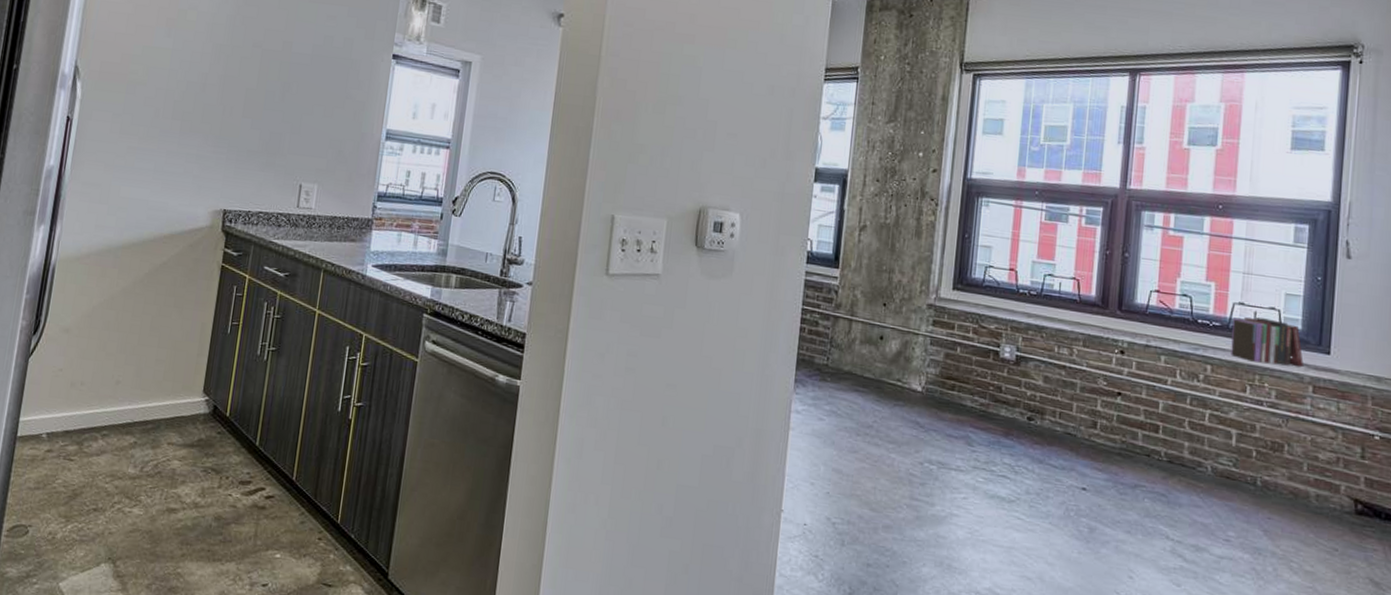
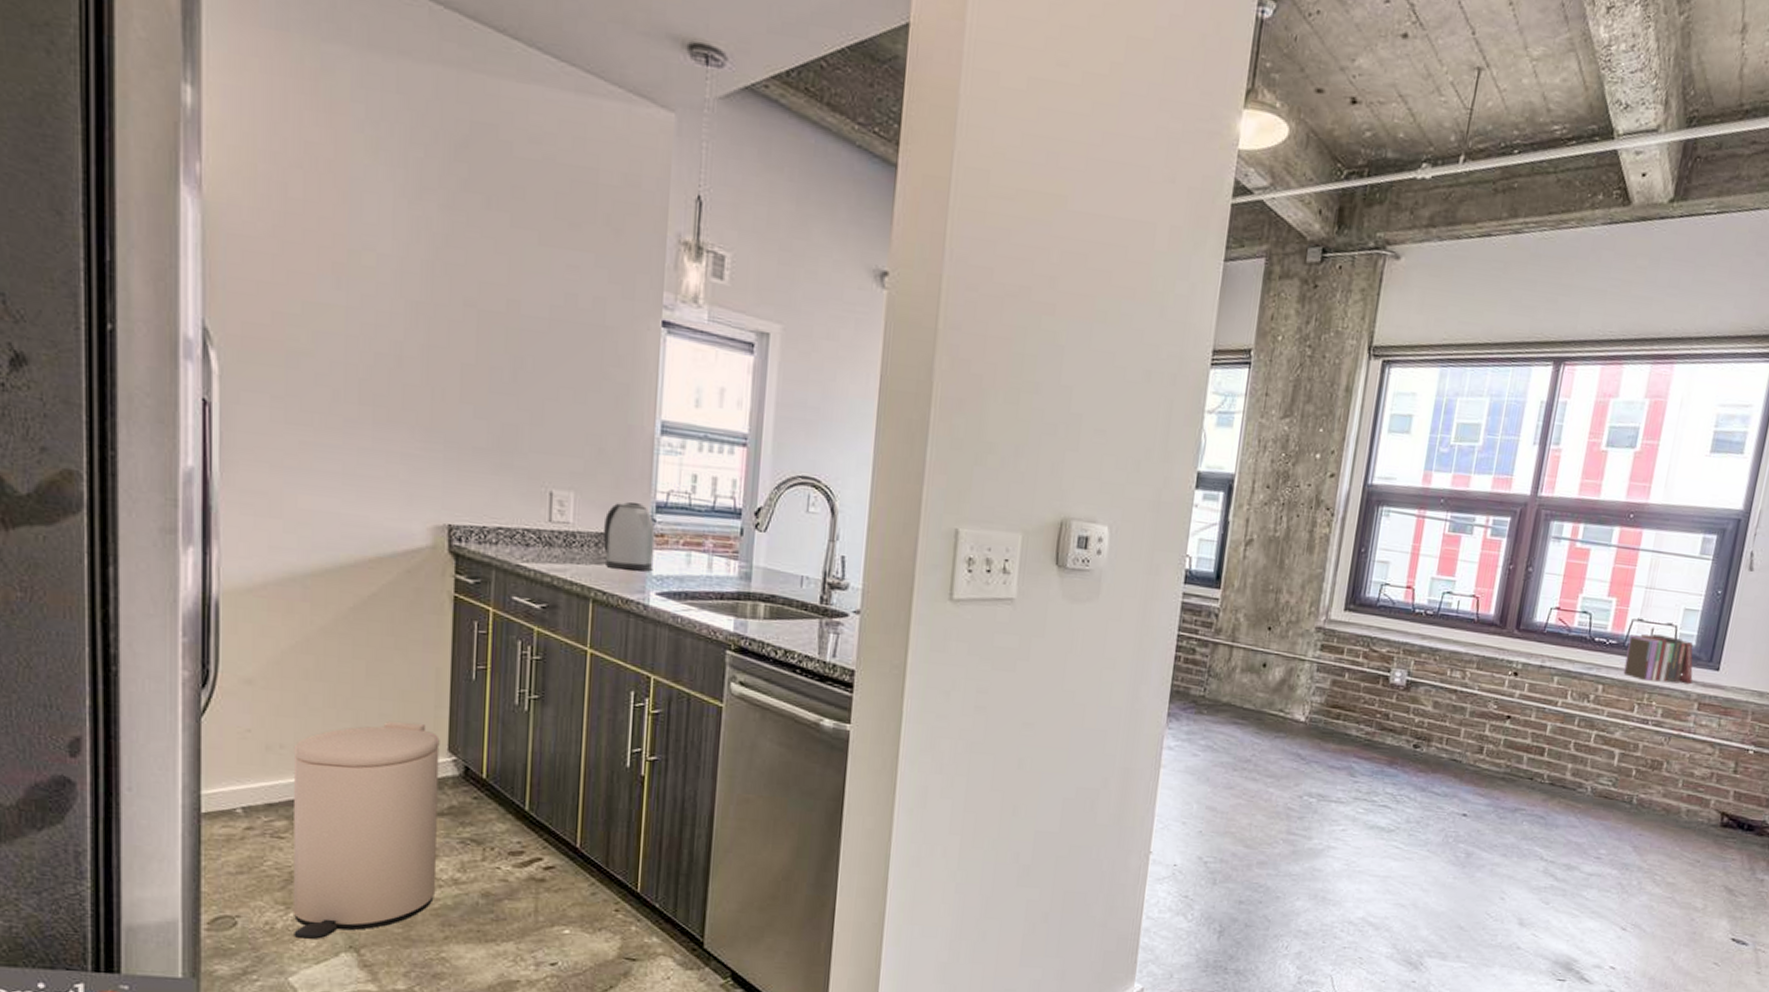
pedal bin: none [68,365,198,551] -> present [292,720,440,940]
kettle: none [335,192,376,248] -> present [603,501,655,571]

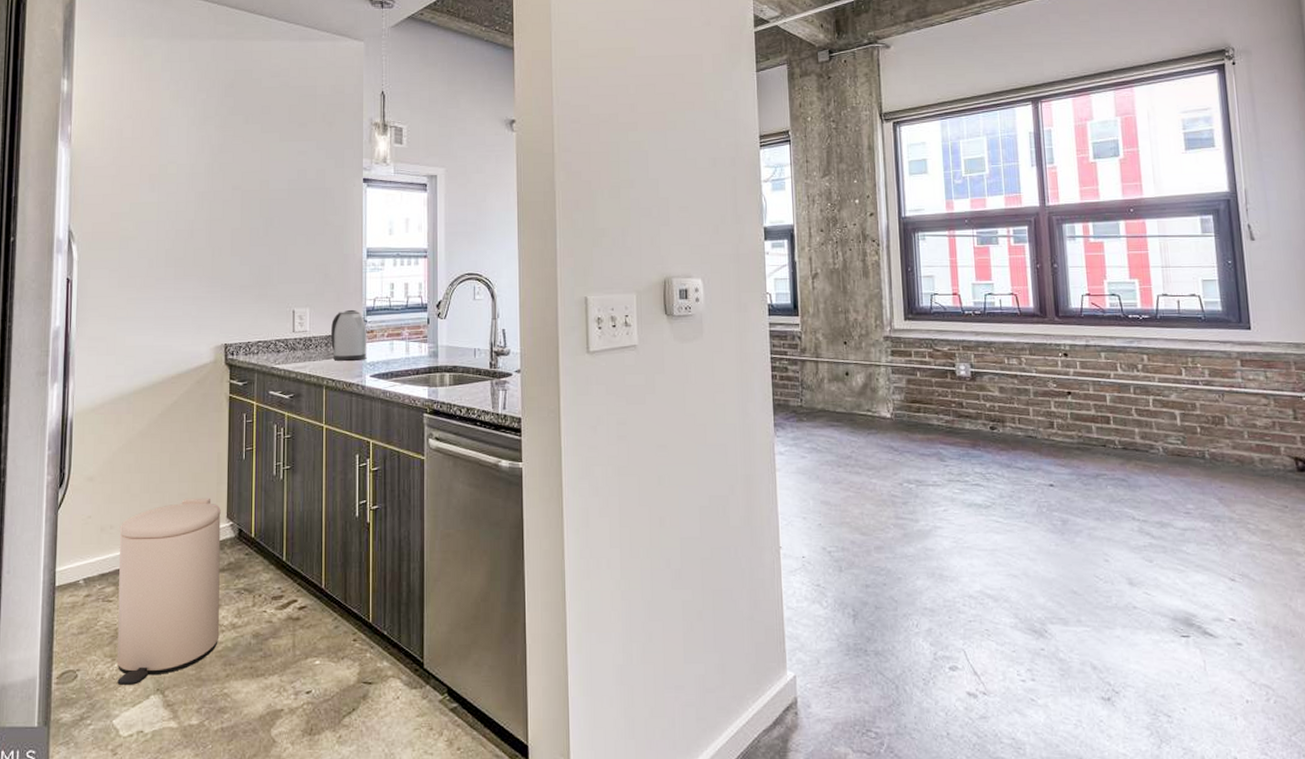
books: present [1623,634,1693,685] -> none [1160,305,1229,347]

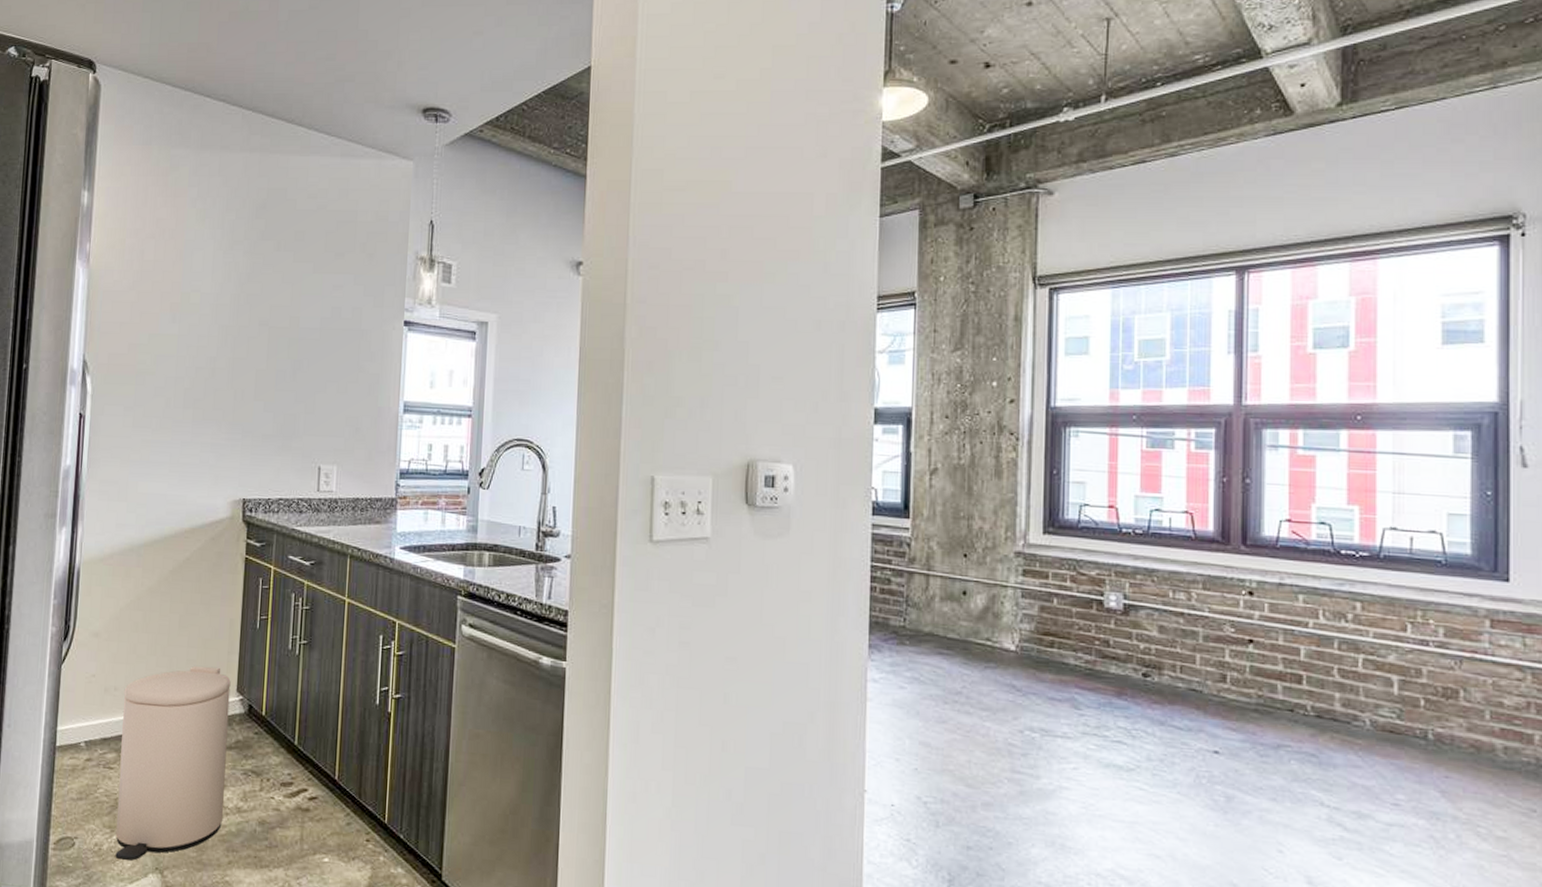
kettle: present [331,309,367,361] -> none [359,470,399,529]

